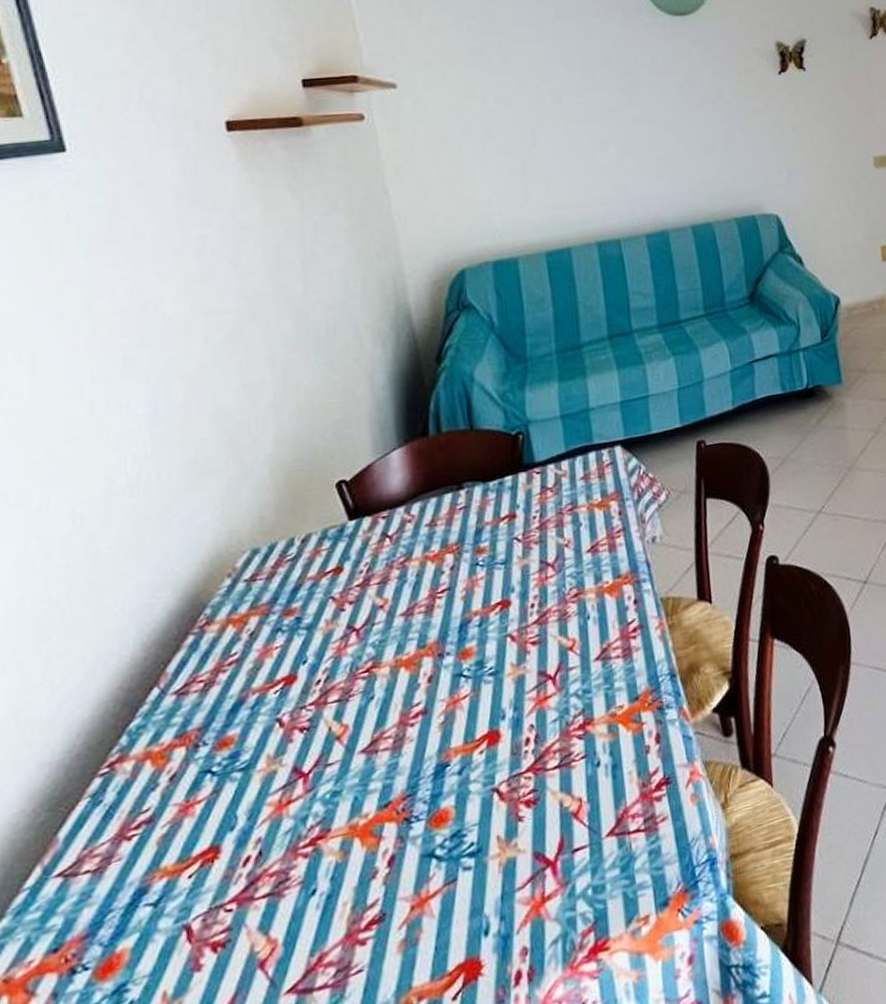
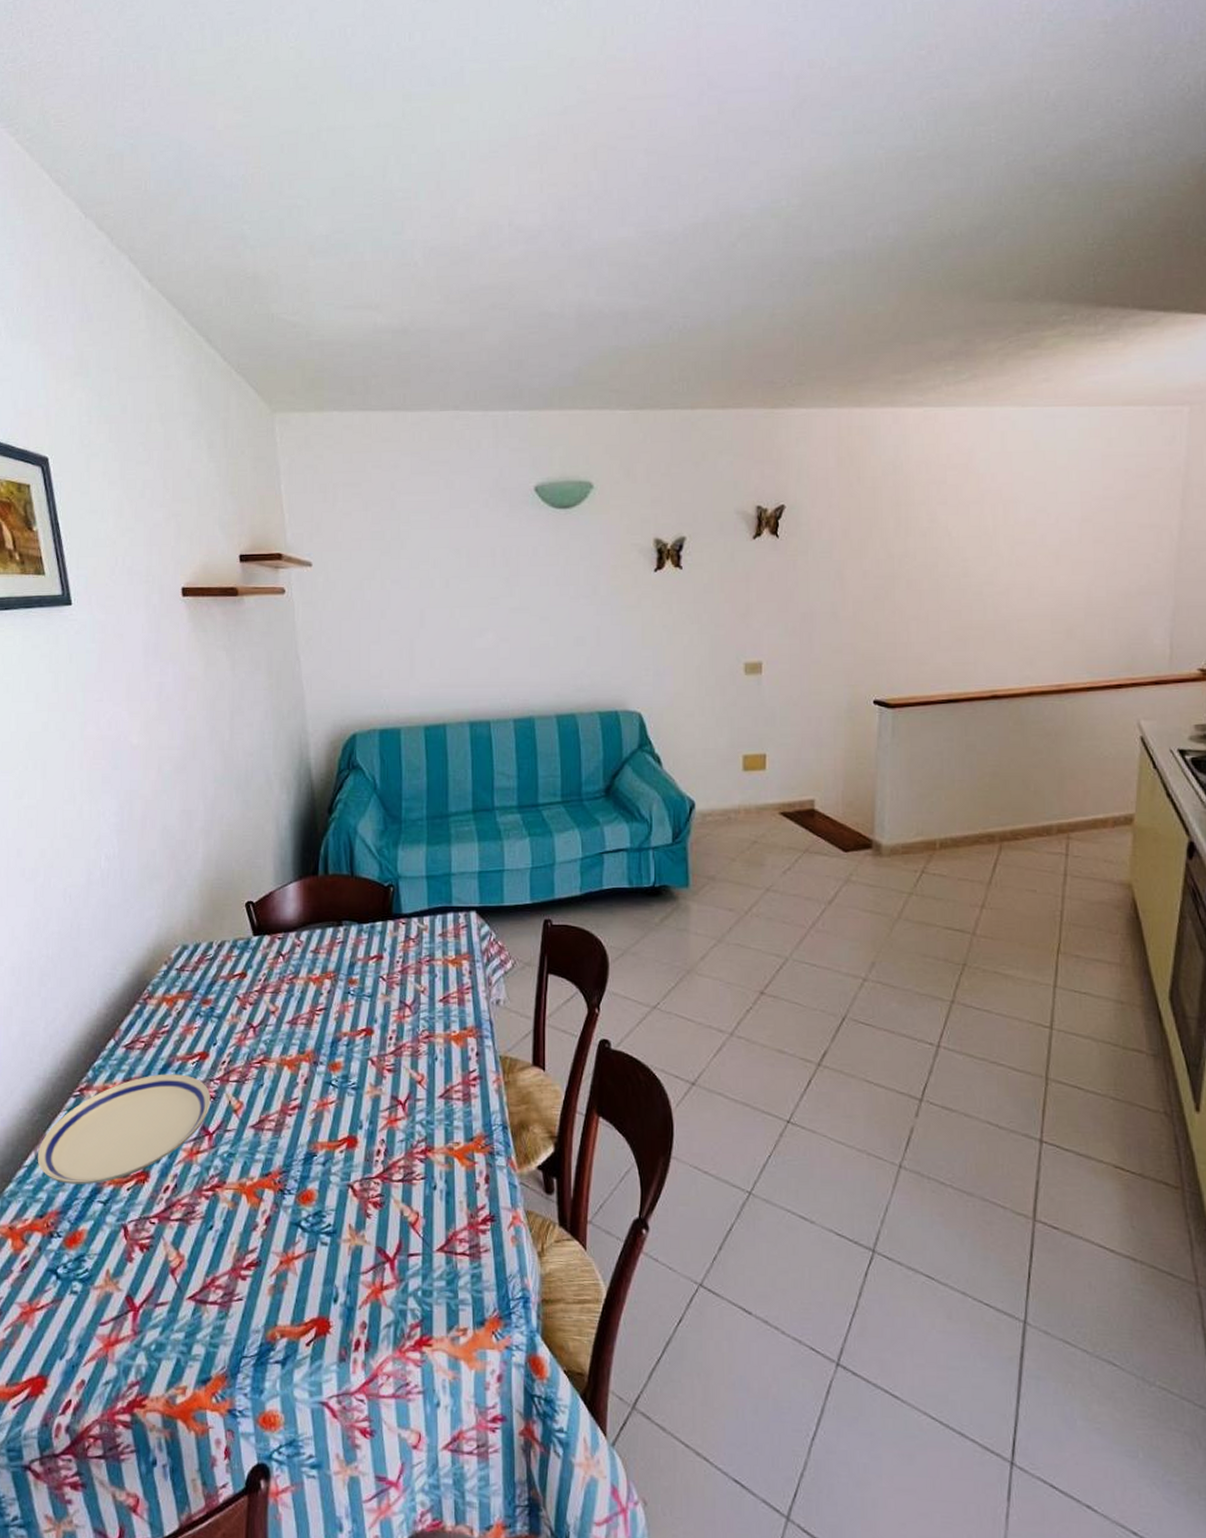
plate: none [45,709,304,897] -> present [37,1074,211,1185]

